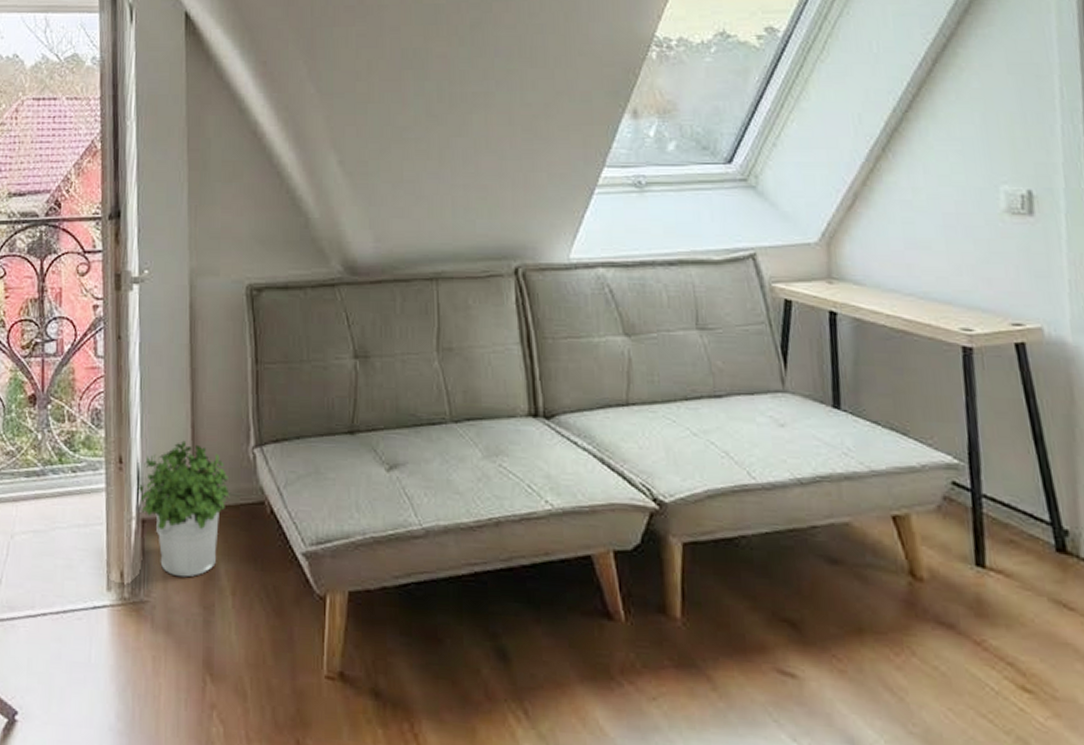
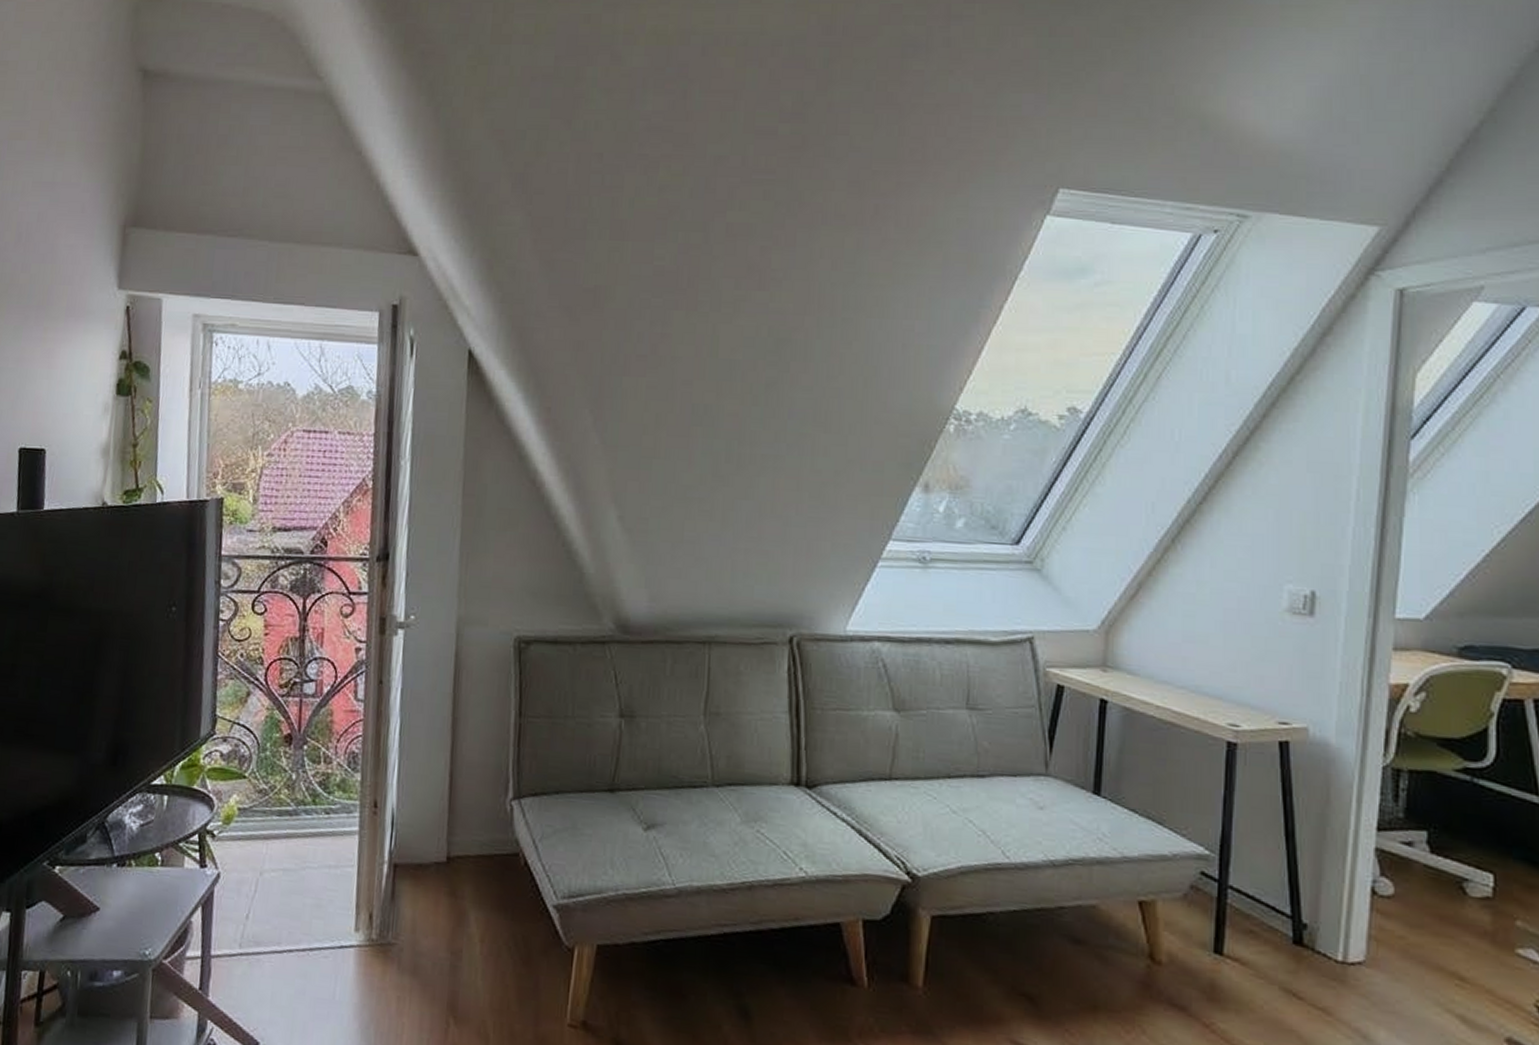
potted plant: present [136,440,230,578] -> none [390,788,485,923]

